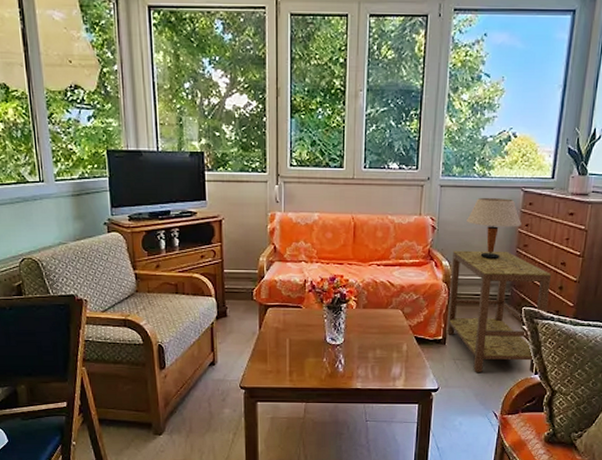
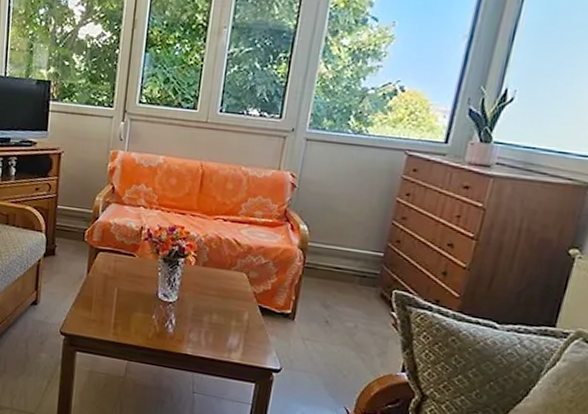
side table: present [446,250,552,374] -> none [297,214,435,371]
table lamp: present [467,198,522,260] -> none [334,157,402,229]

